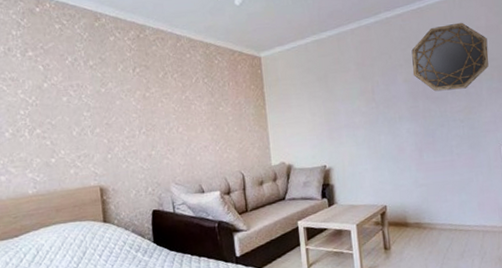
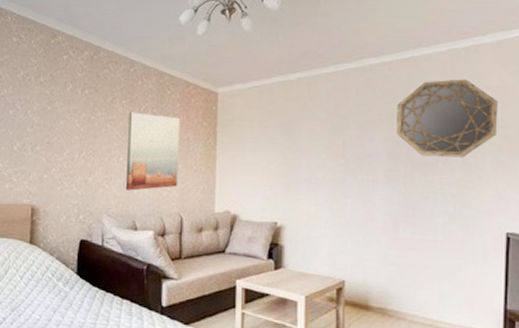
wall art: none [182,84,236,158] -> present [125,112,180,191]

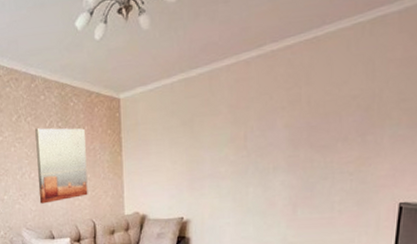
home mirror: present [395,79,498,158] -> none [296,54,401,139]

